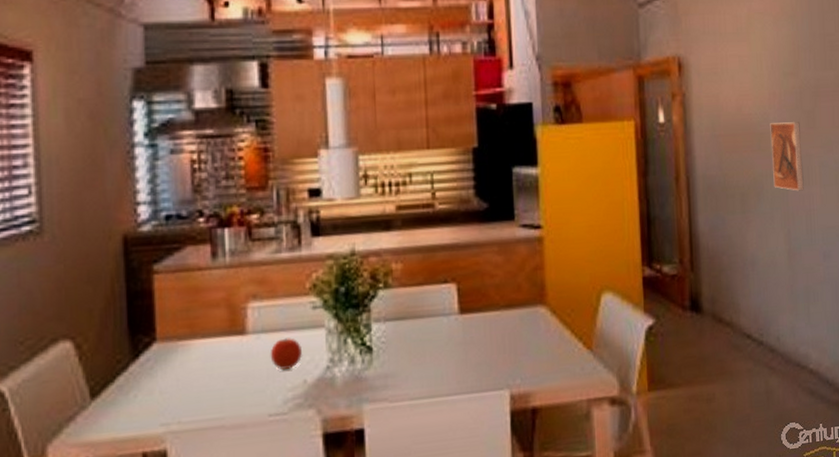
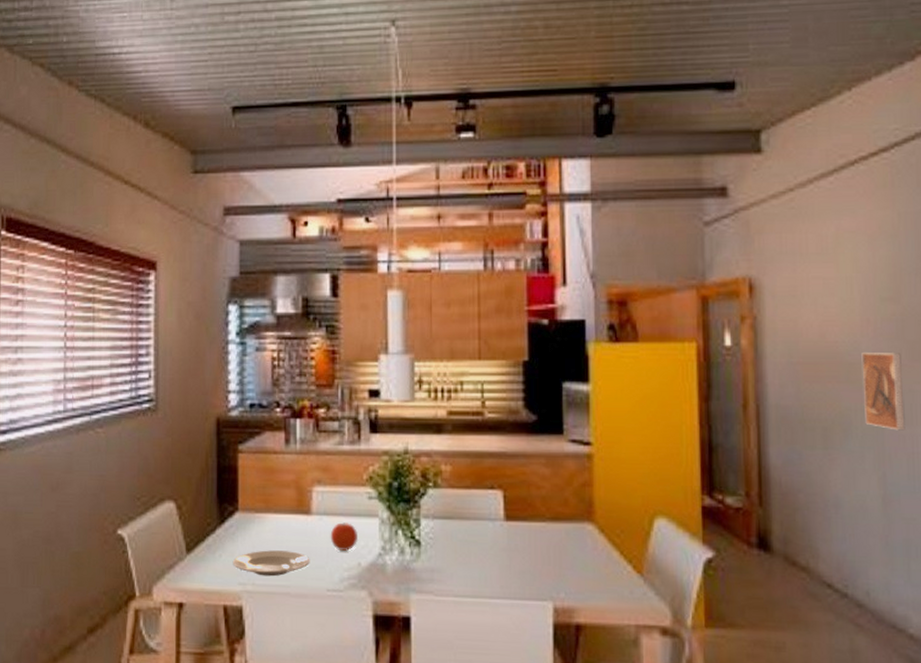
plate: none [151,378,248,412] -> present [232,550,310,577]

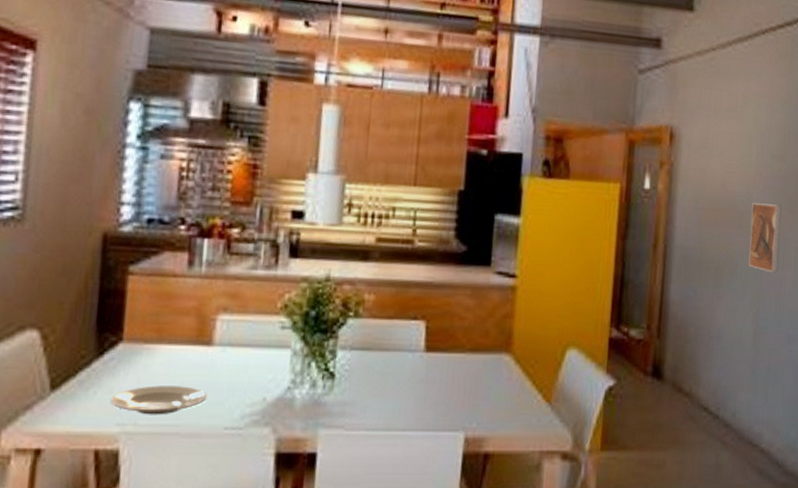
fruit: present [330,522,359,551] -> none [233,354,266,385]

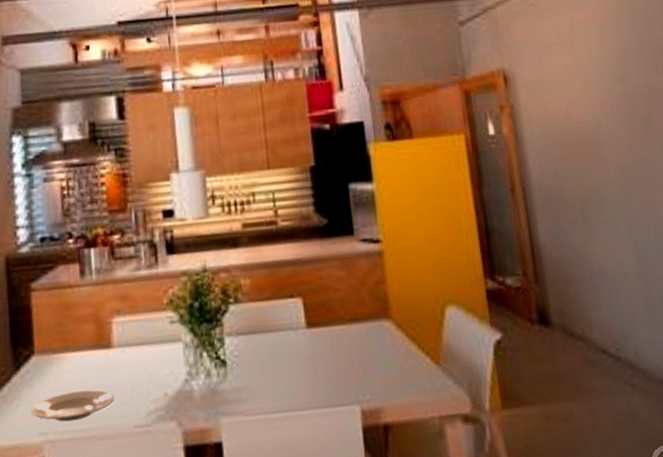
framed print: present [748,203,782,273] -> none [604,128,648,199]

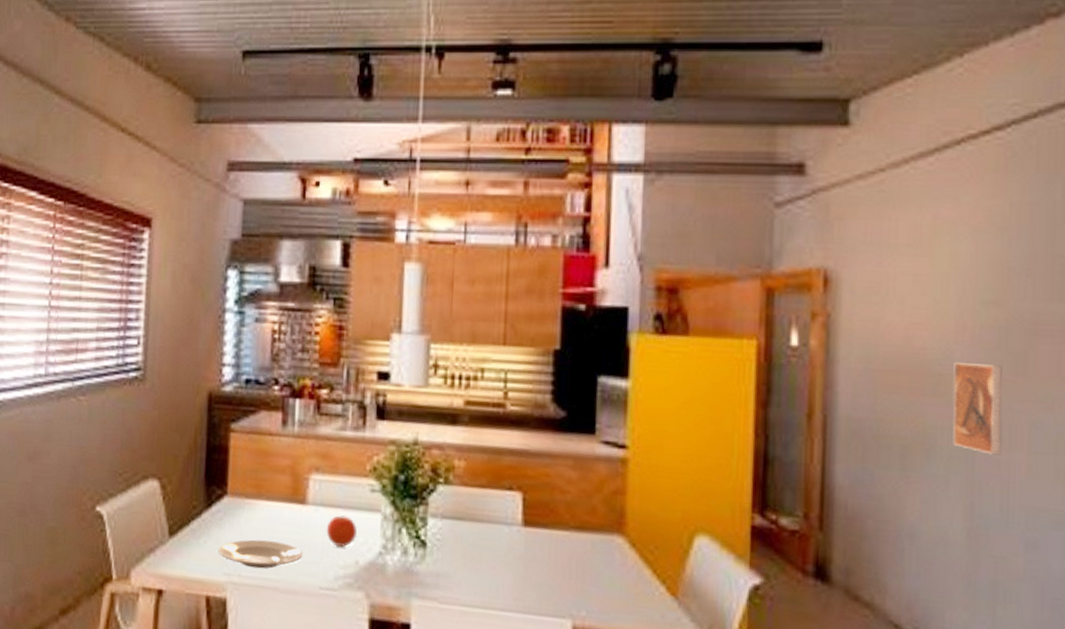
fruit: none [133,351,163,382] -> present [326,515,358,547]
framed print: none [604,128,648,199] -> present [953,363,1002,456]

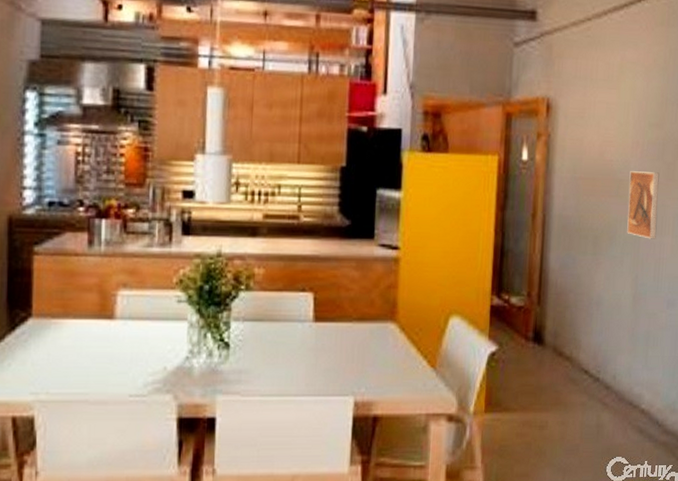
plate: present [218,539,303,569] -> none [23,357,112,385]
fruit: present [326,515,358,547] -> none [134,327,165,355]

